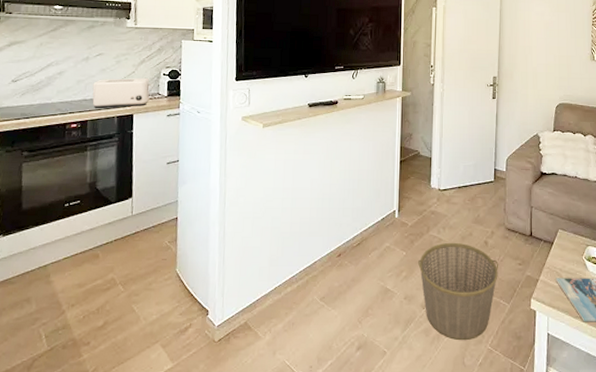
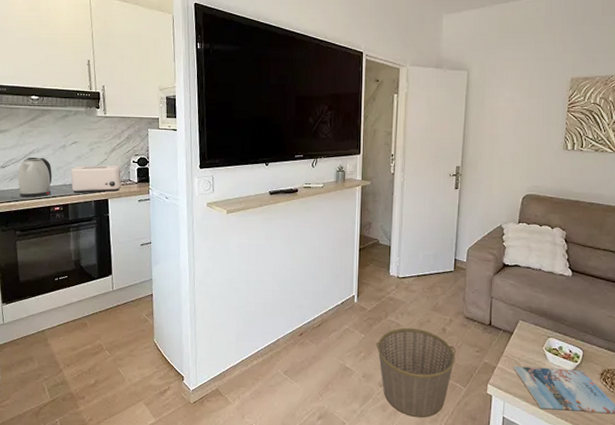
kettle: none [30,70,72,114] -> present [18,157,52,198]

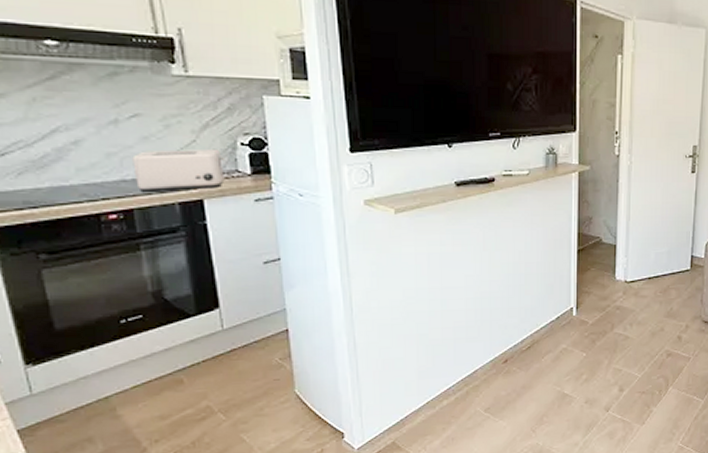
kettle: present [18,157,52,198] -> none [31,138,100,202]
basket: present [376,327,456,418] -> none [601,339,692,441]

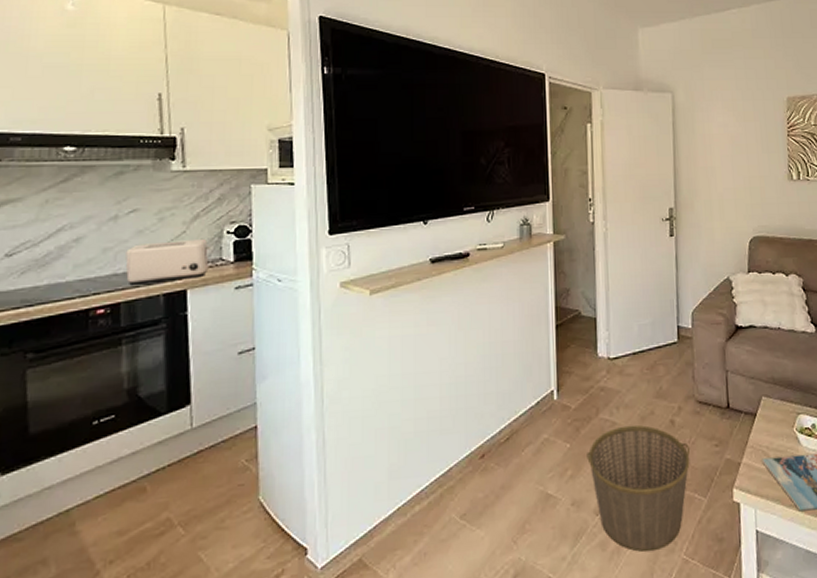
basket: none [601,339,692,441] -> present [587,424,690,552]

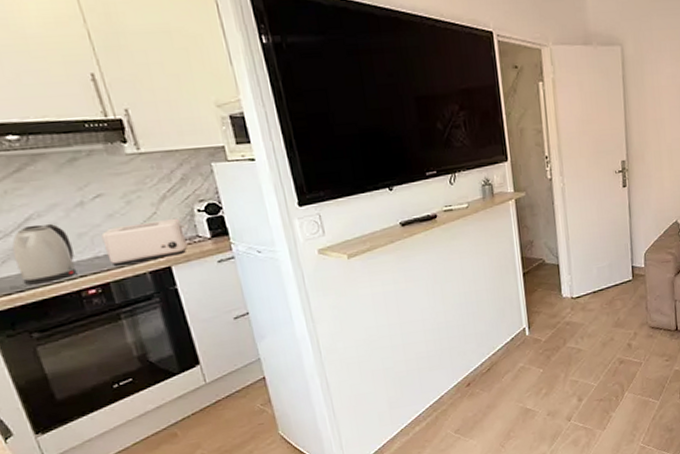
kettle: none [34,235,94,300] -> present [11,223,78,285]
basket: present [587,424,690,552] -> none [558,349,645,445]

